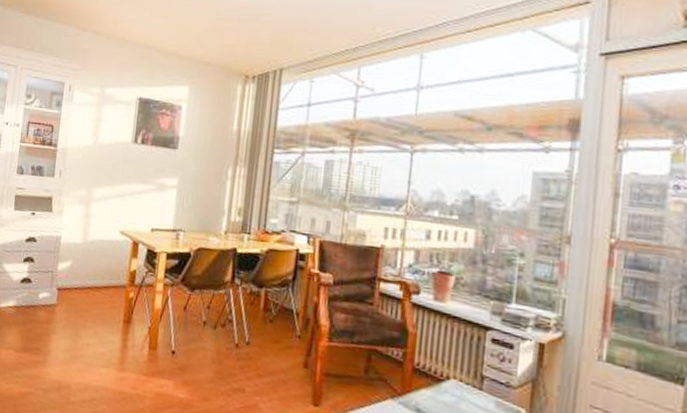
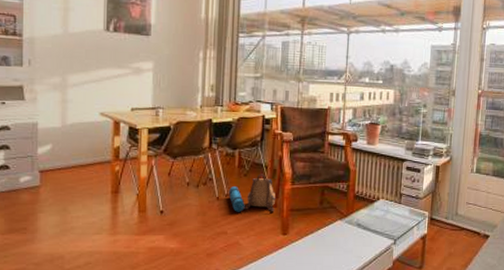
backpack: none [249,321,307,373] -> present [228,174,275,212]

